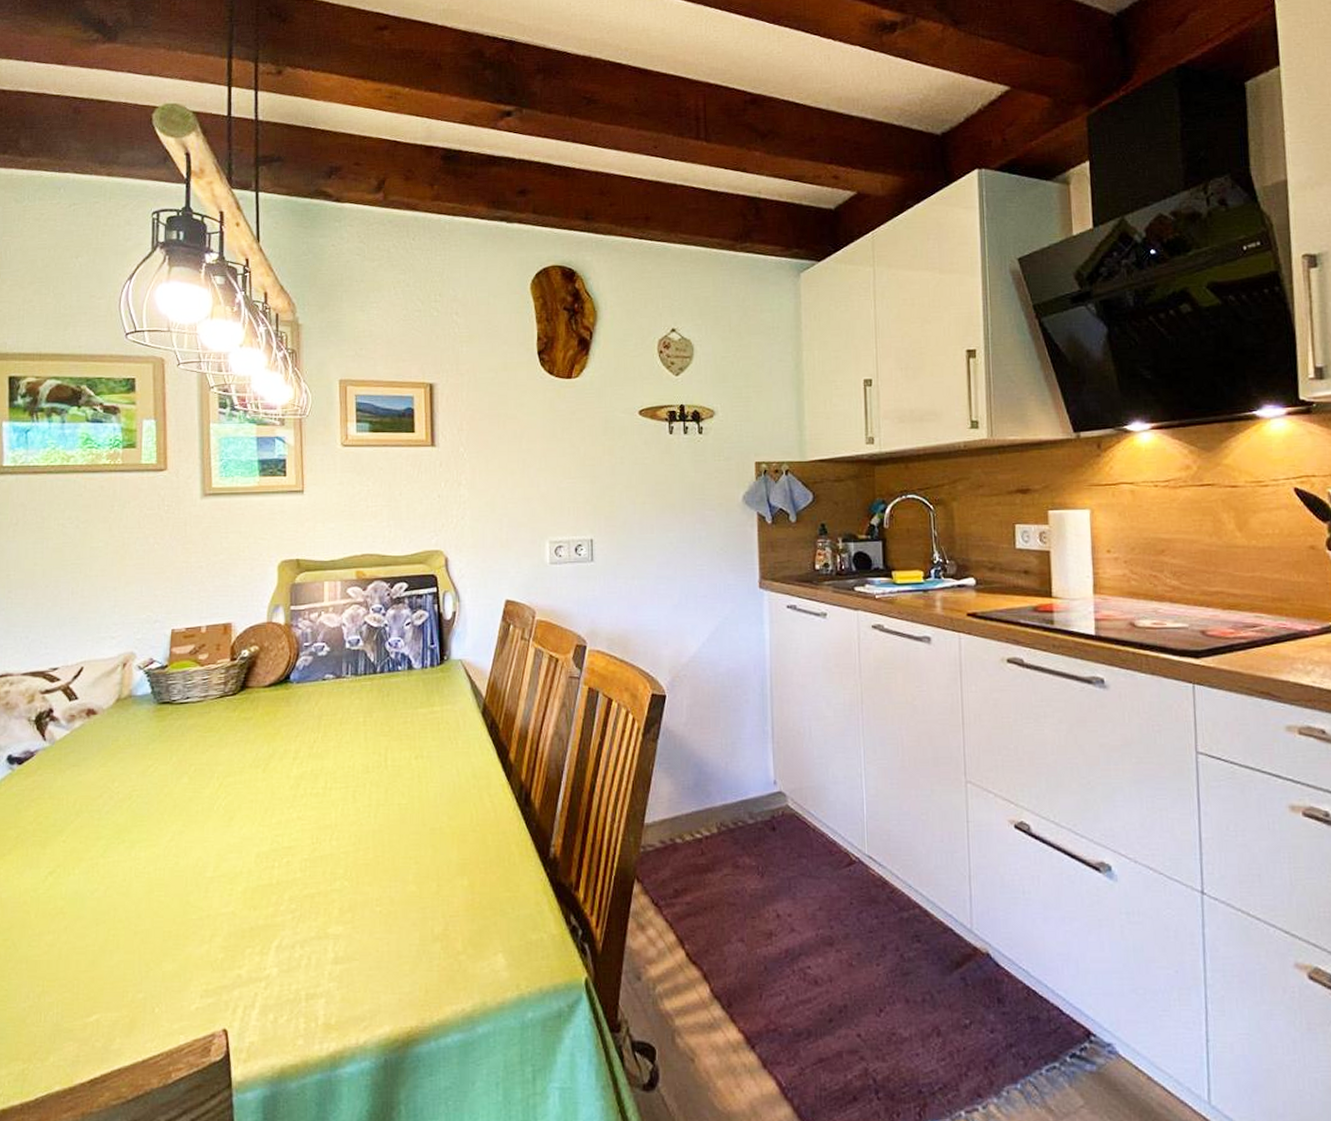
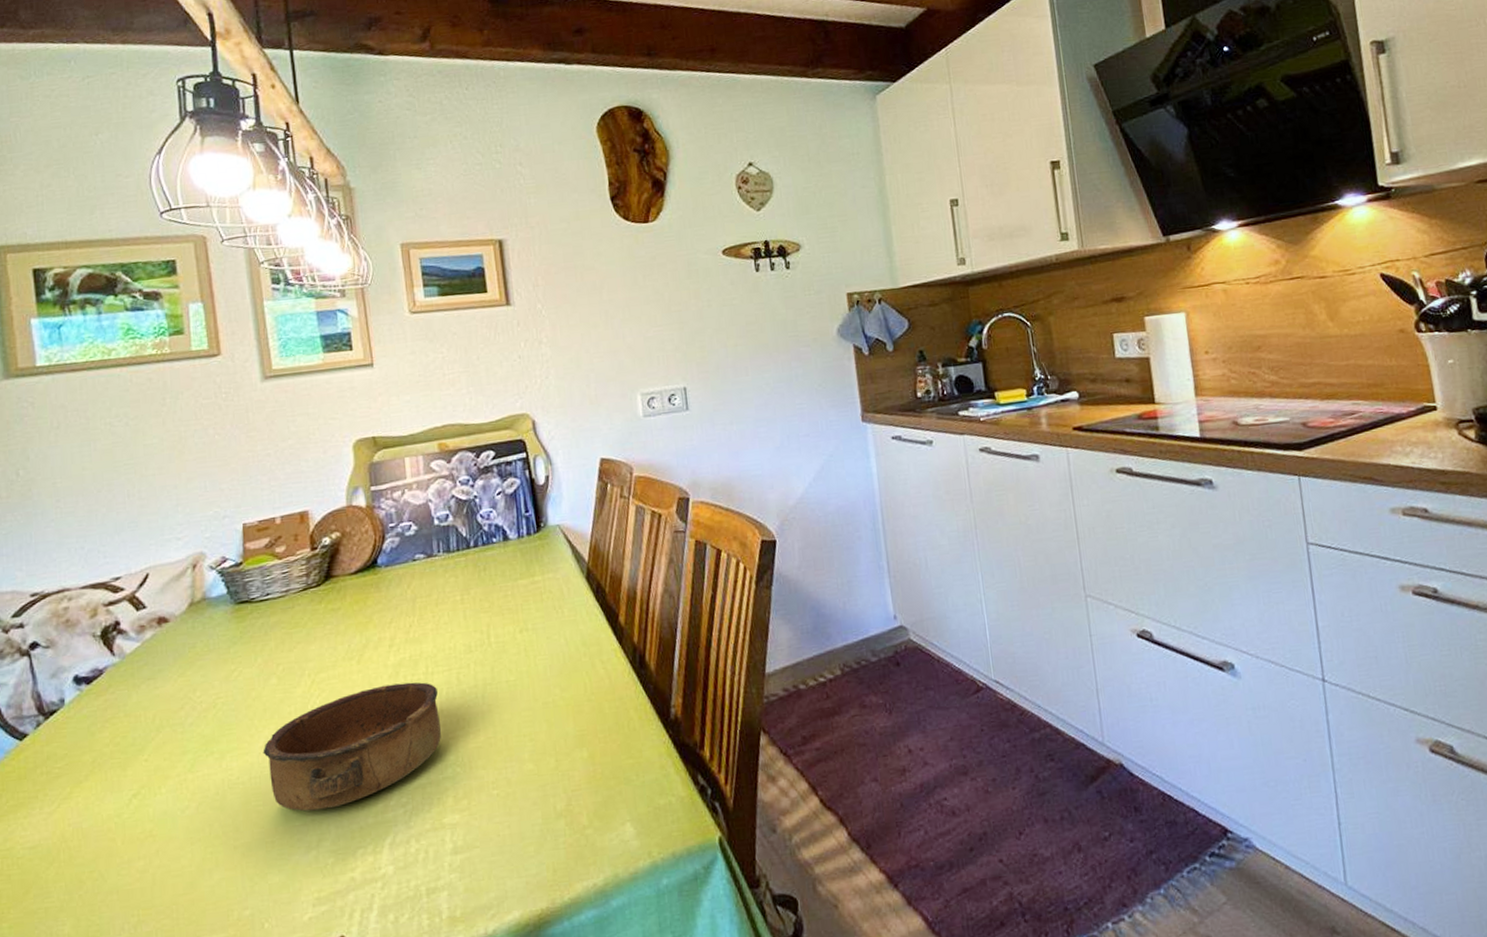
bowl: none [169,795,333,907] -> present [263,682,441,811]

